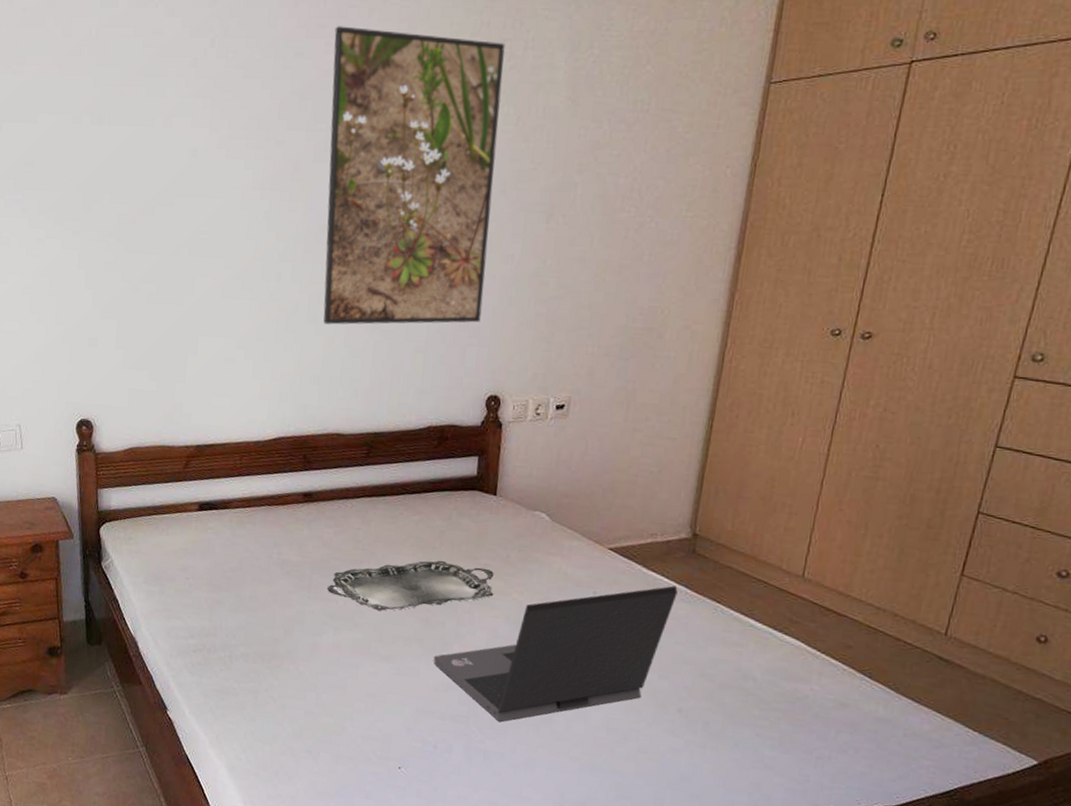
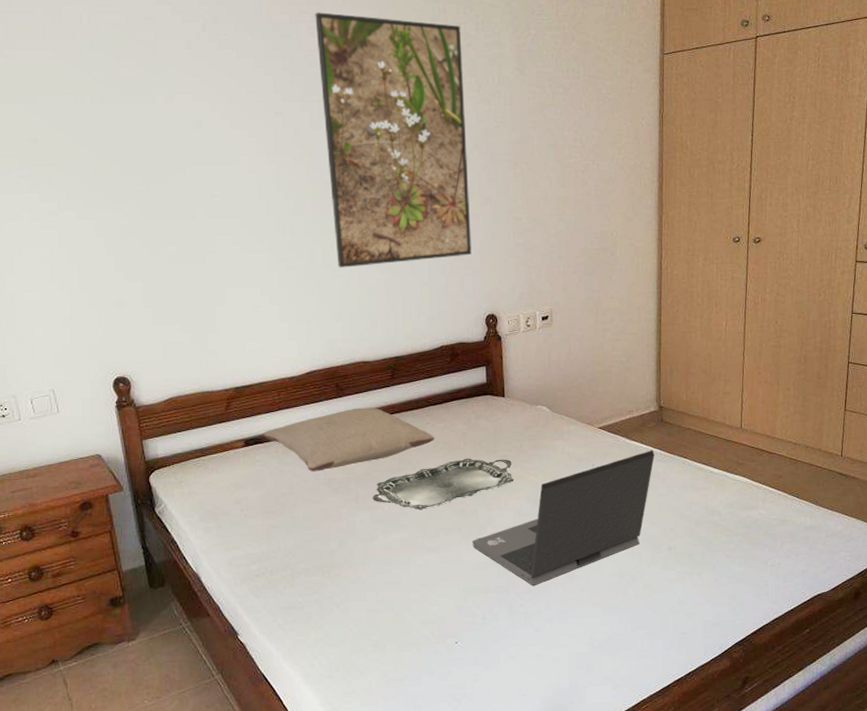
pillow: none [219,485,407,550] -> present [263,407,435,472]

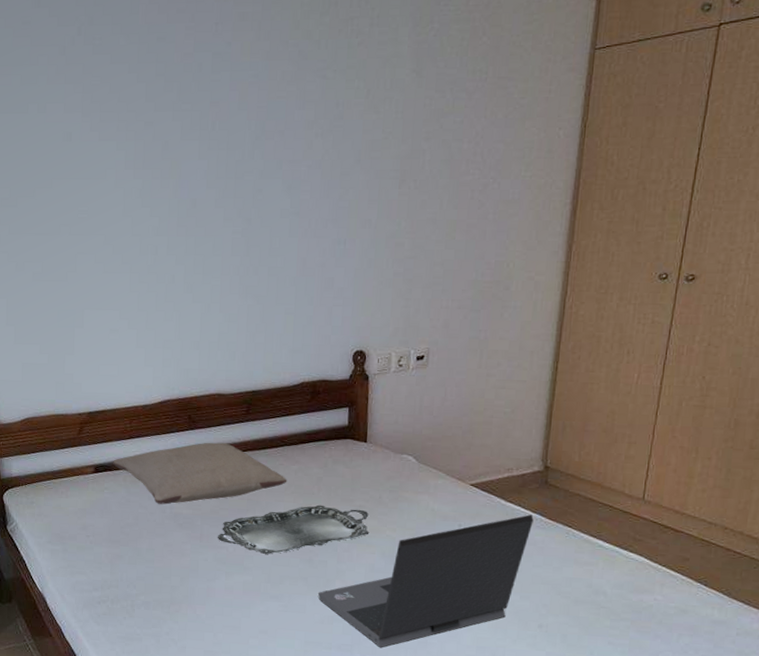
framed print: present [315,12,472,268] -> none [193,10,353,293]

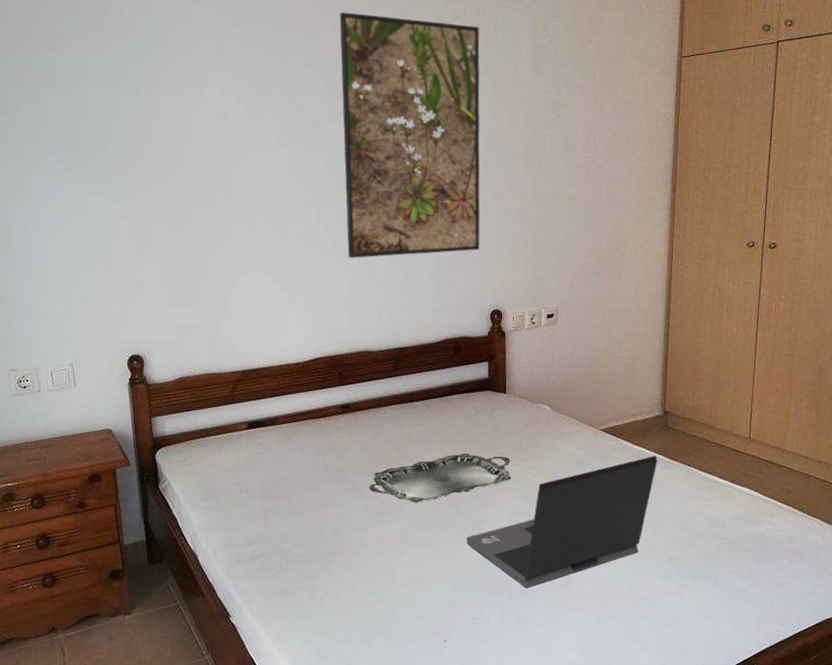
pillow: present [113,442,287,505] -> none [266,396,434,458]
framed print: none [193,10,353,293] -> present [339,12,480,258]

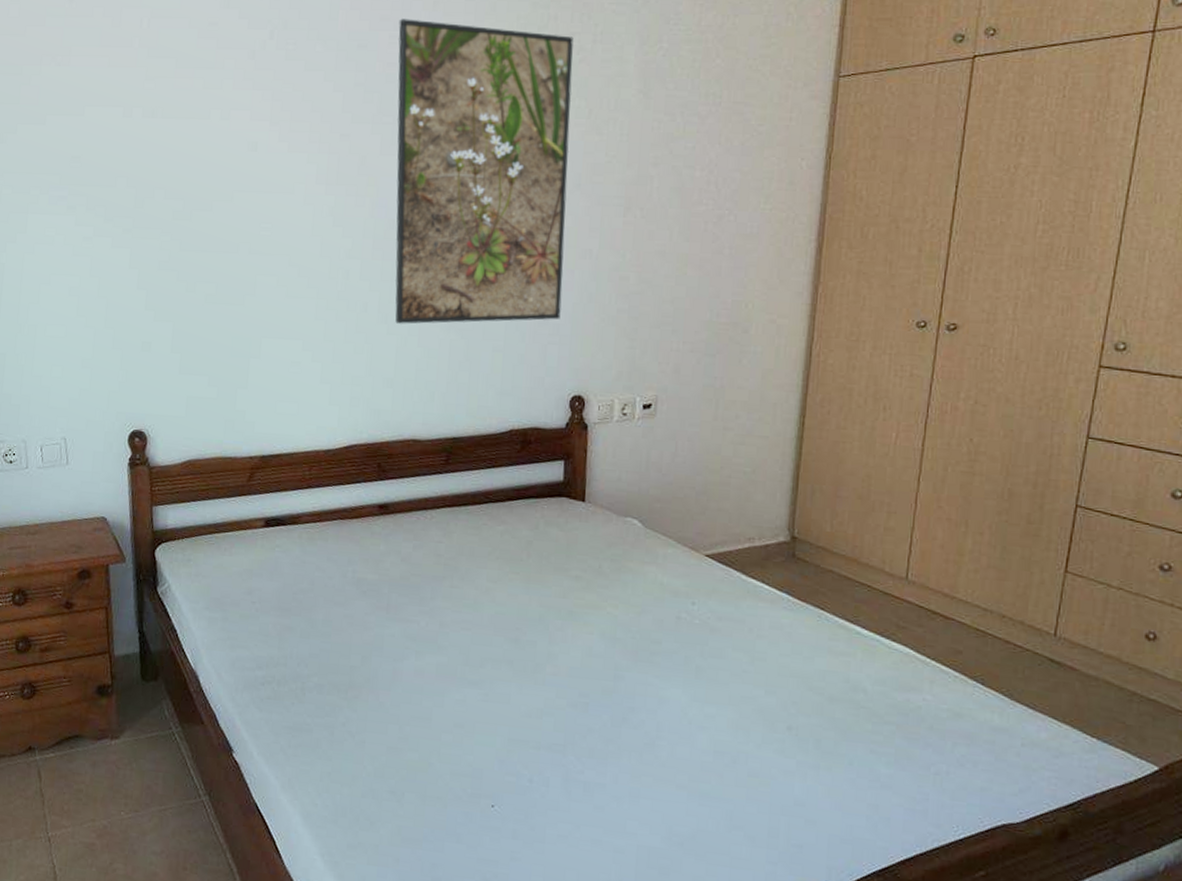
serving tray: present [368,453,512,502] -> none [406,573,587,631]
laptop: present [466,455,658,589] -> none [524,593,780,750]

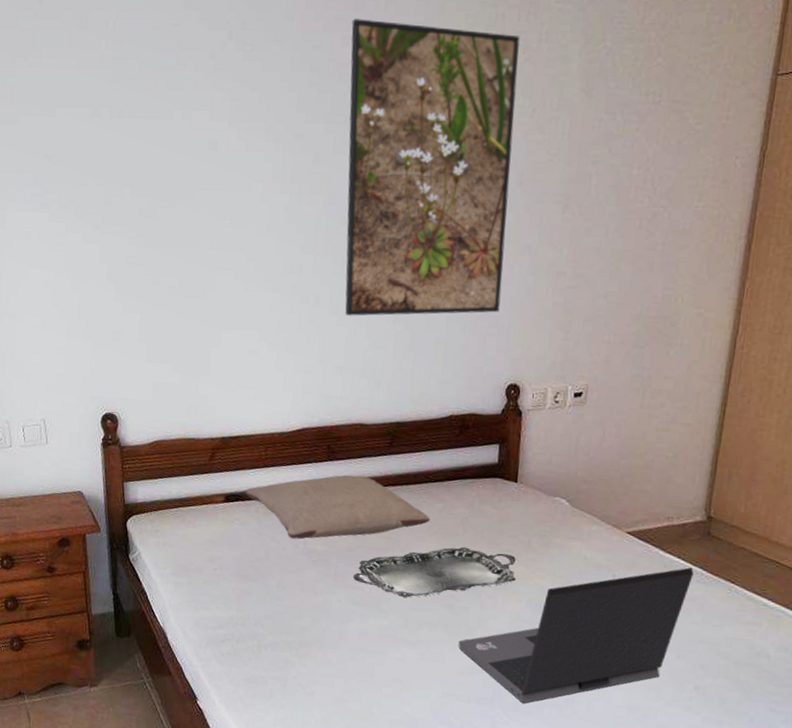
pillow: none [287,495,492,568] -> present [245,474,431,540]
serving tray: none [406,573,587,631] -> present [352,546,516,598]
laptop: none [524,593,780,750] -> present [458,567,694,704]

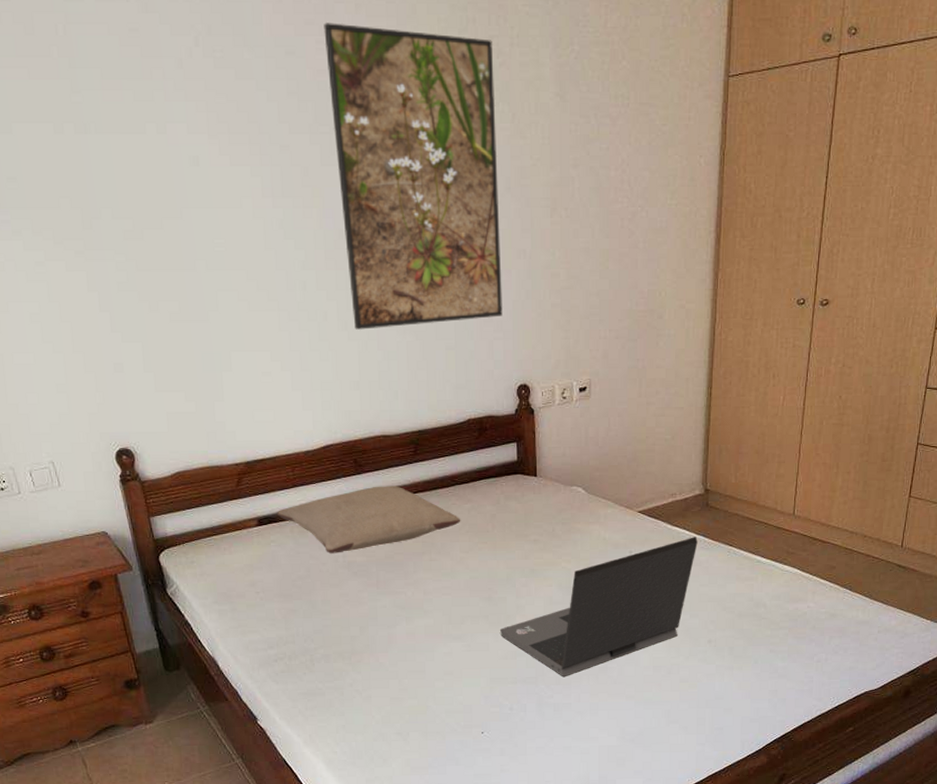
serving tray: present [352,546,516,598] -> none [394,542,546,596]

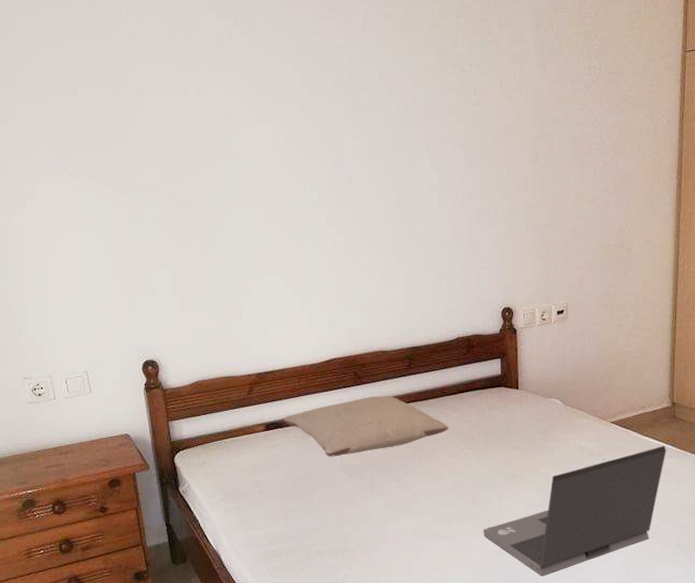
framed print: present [323,23,503,330] -> none [343,9,490,259]

